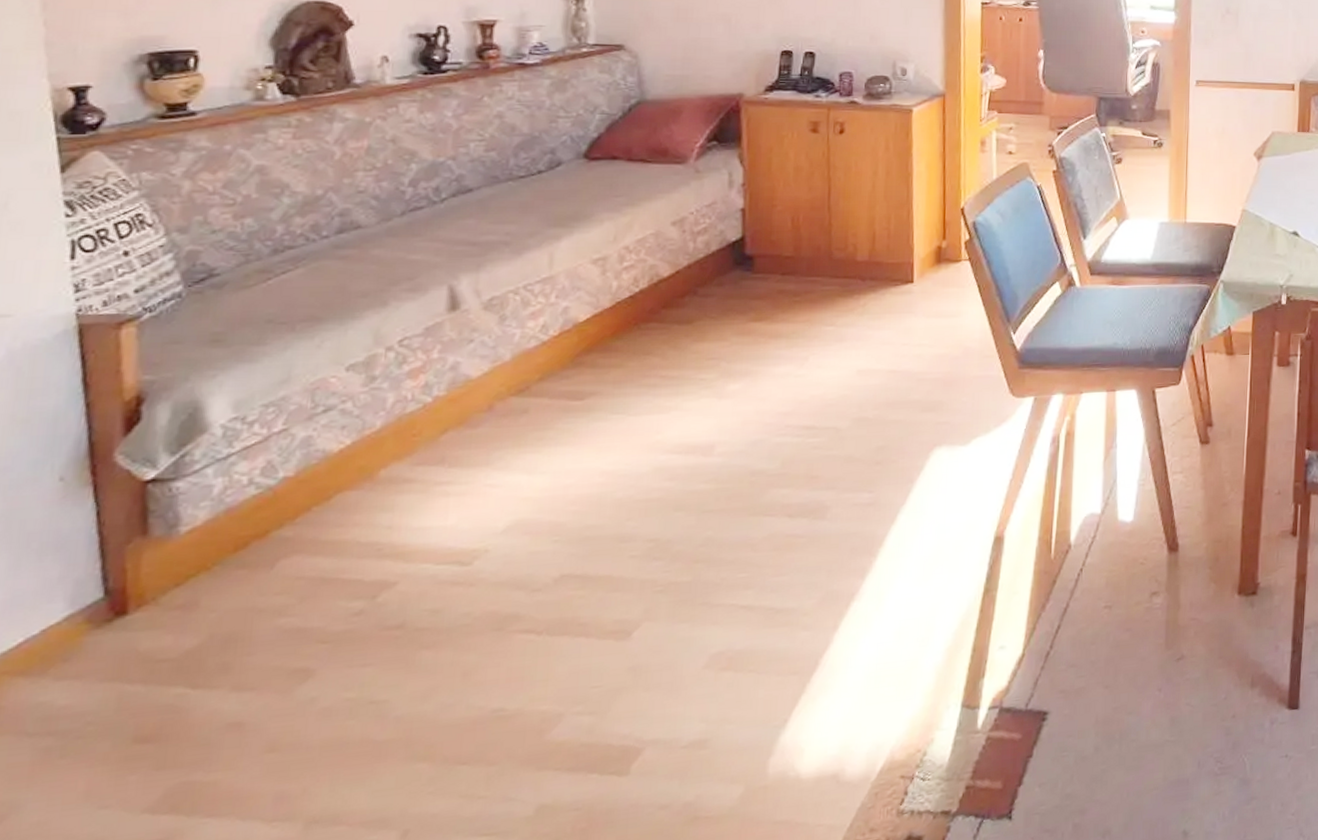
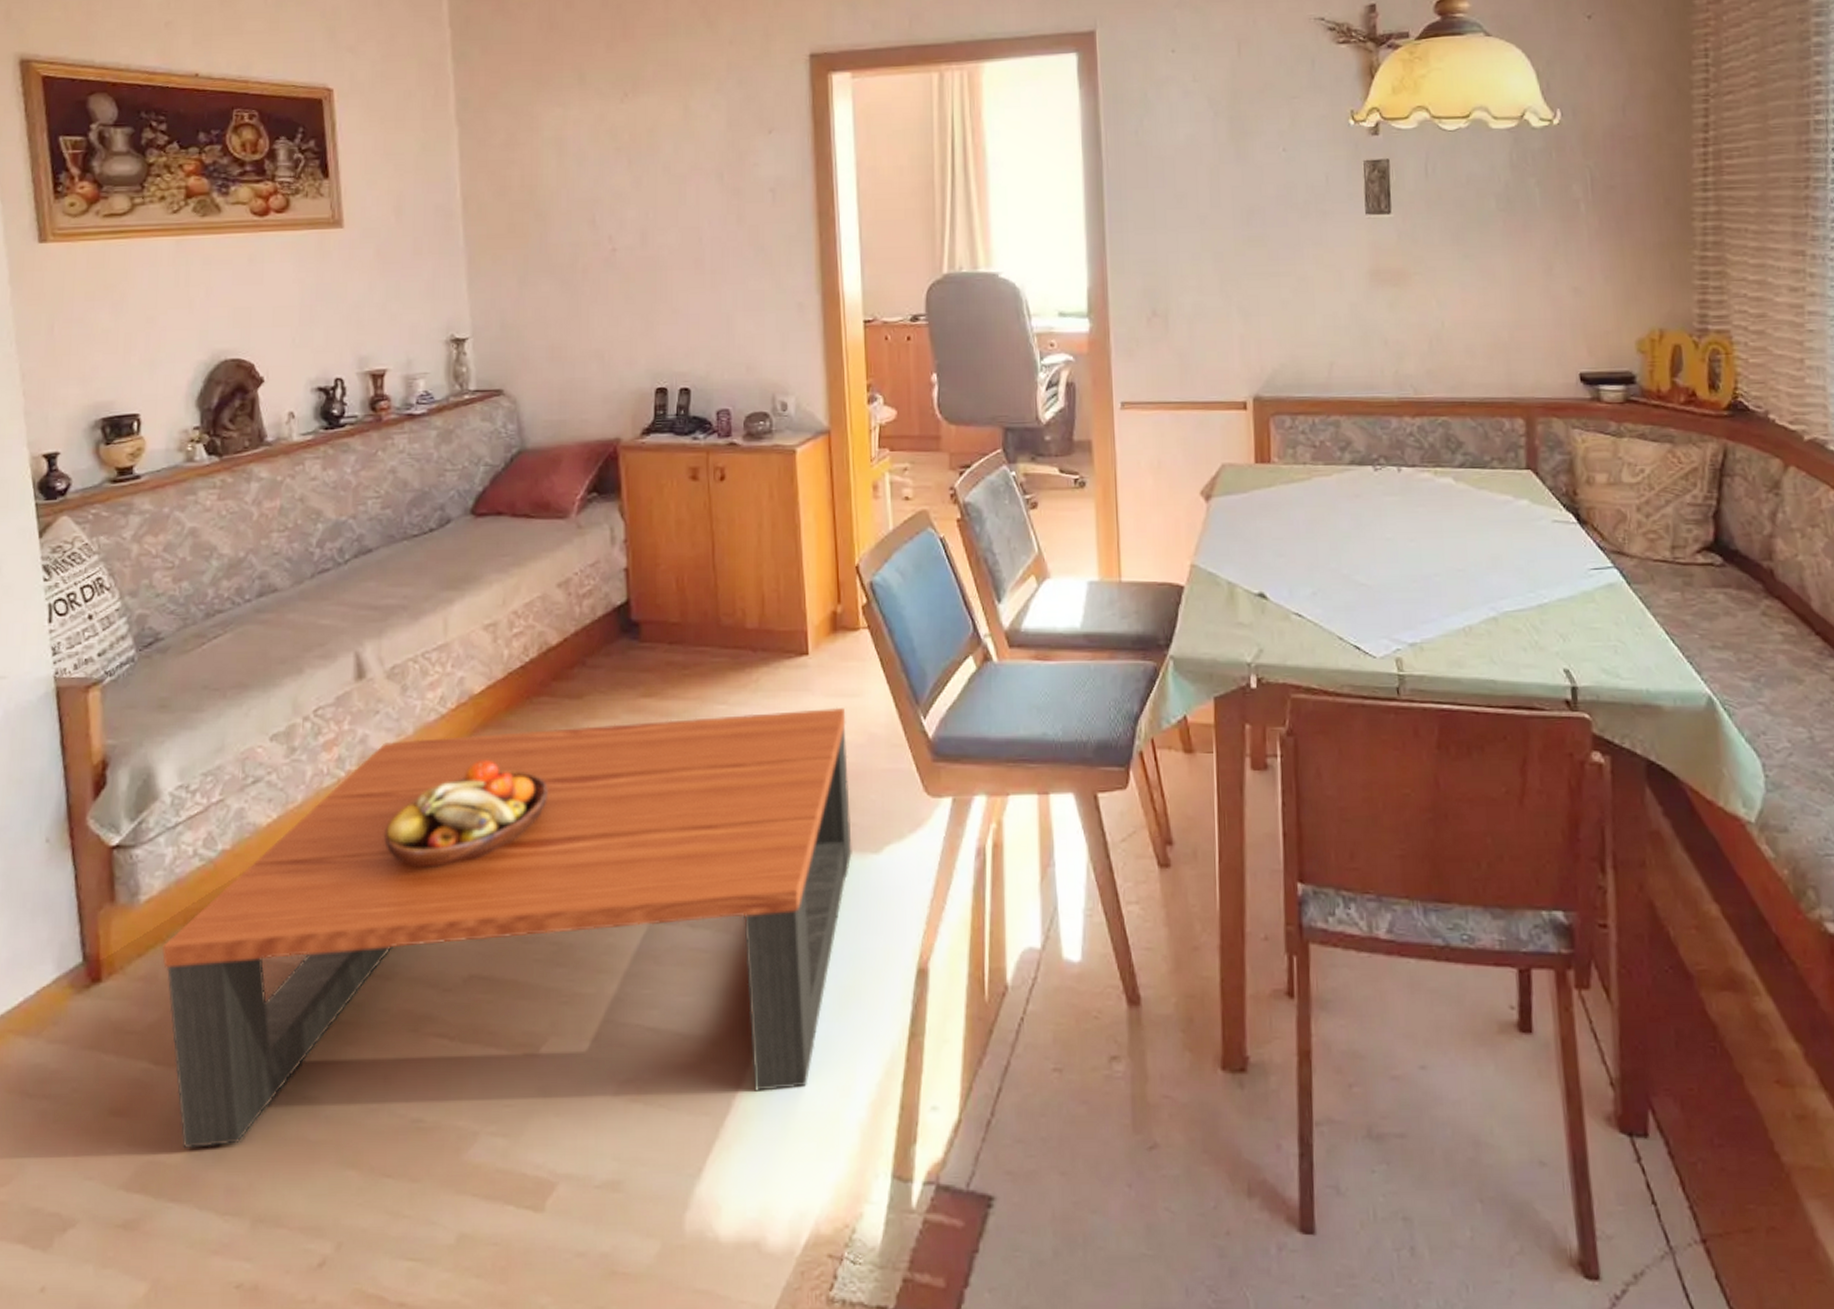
coffee table: none [206,326,945,765] -> present [162,707,852,1148]
fruit bowl: none [473,382,652,483] -> present [384,761,548,869]

